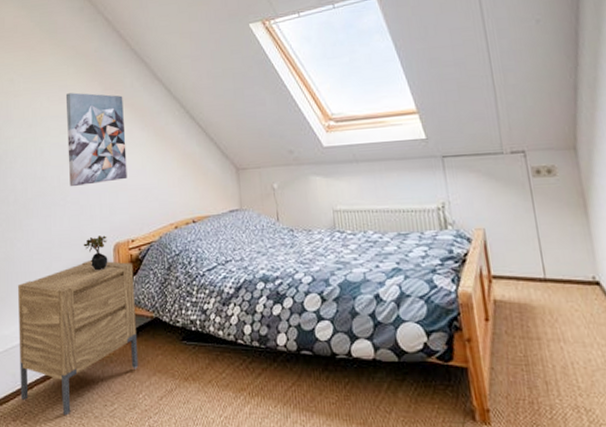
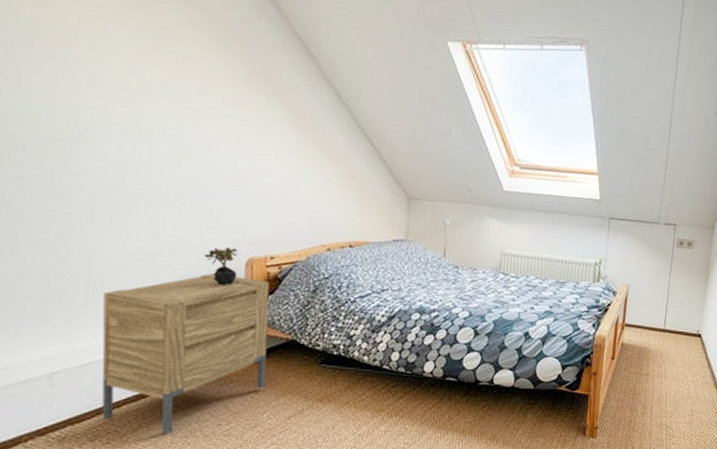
wall art: present [65,92,127,187] -> none [190,68,276,189]

